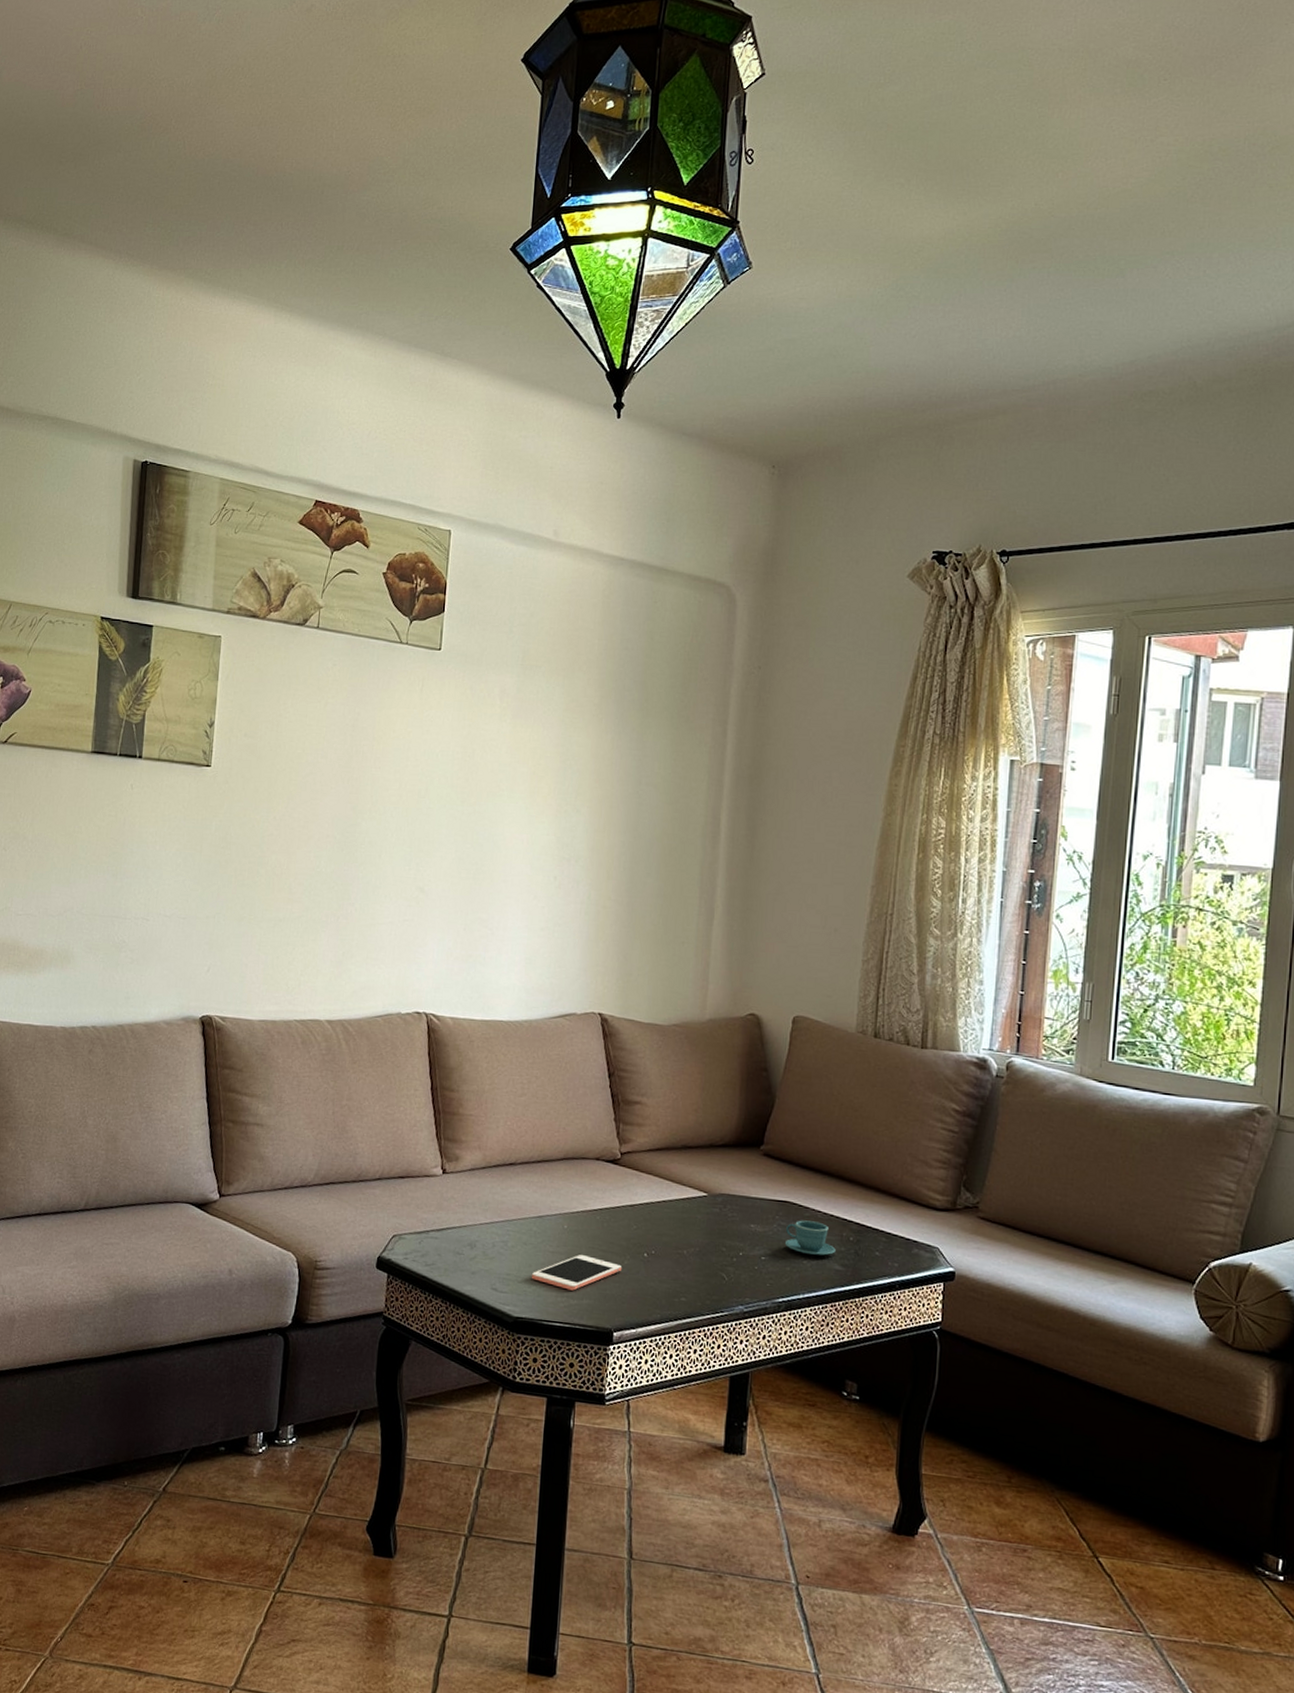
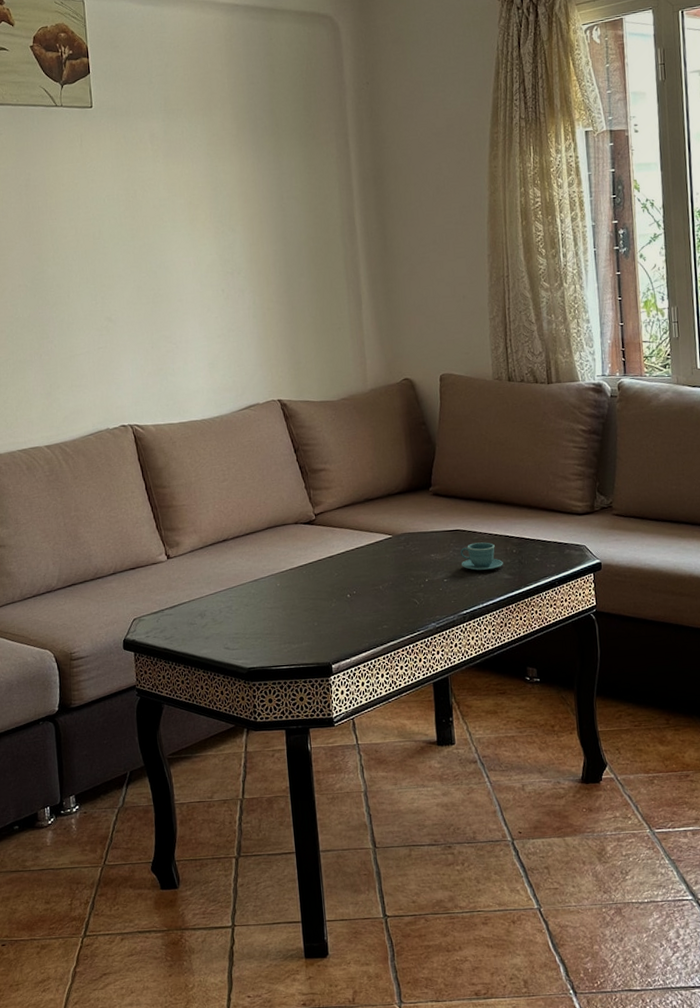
cell phone: present [531,1255,621,1291] -> none [256,605,330,637]

